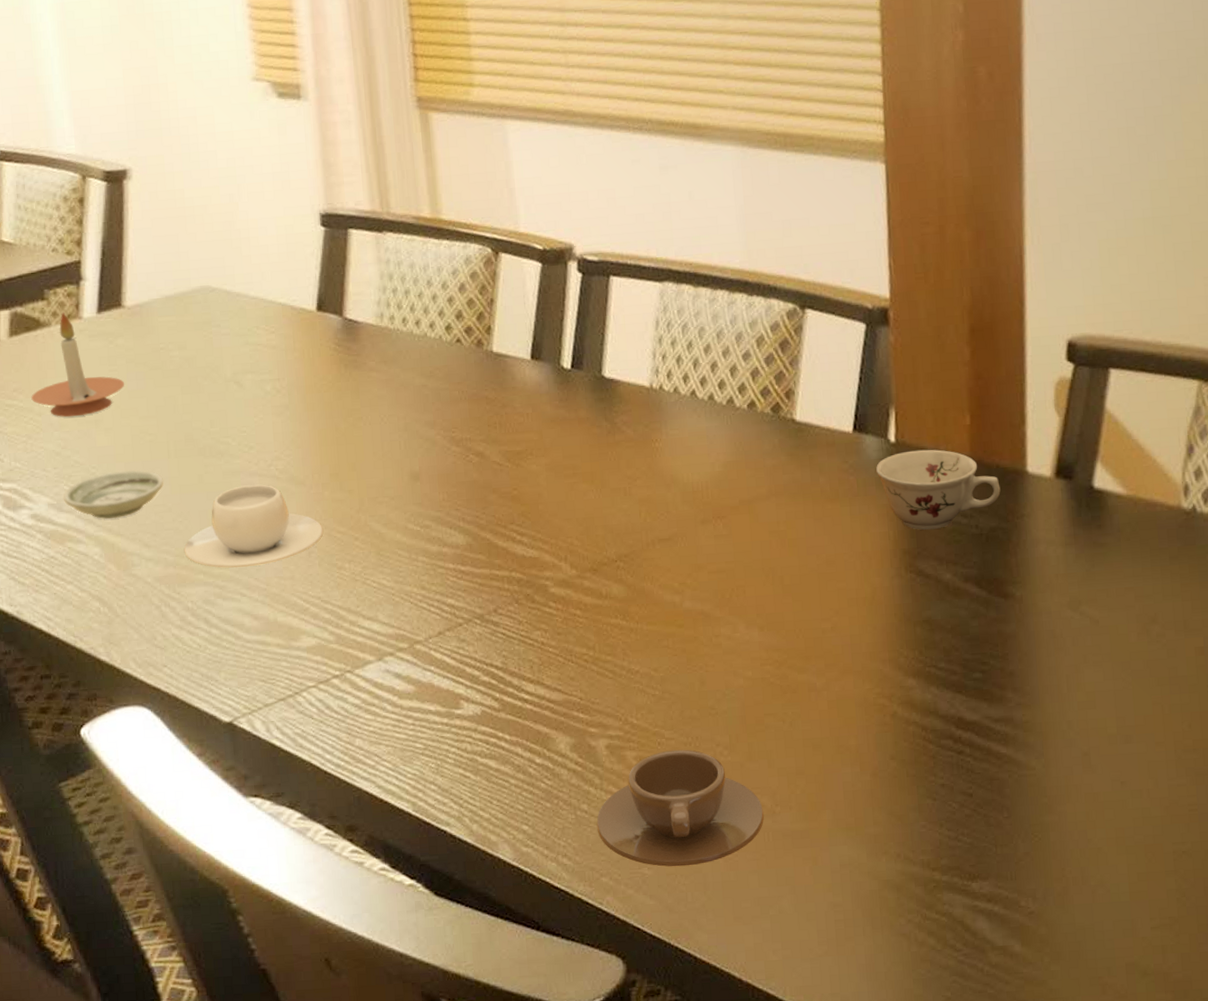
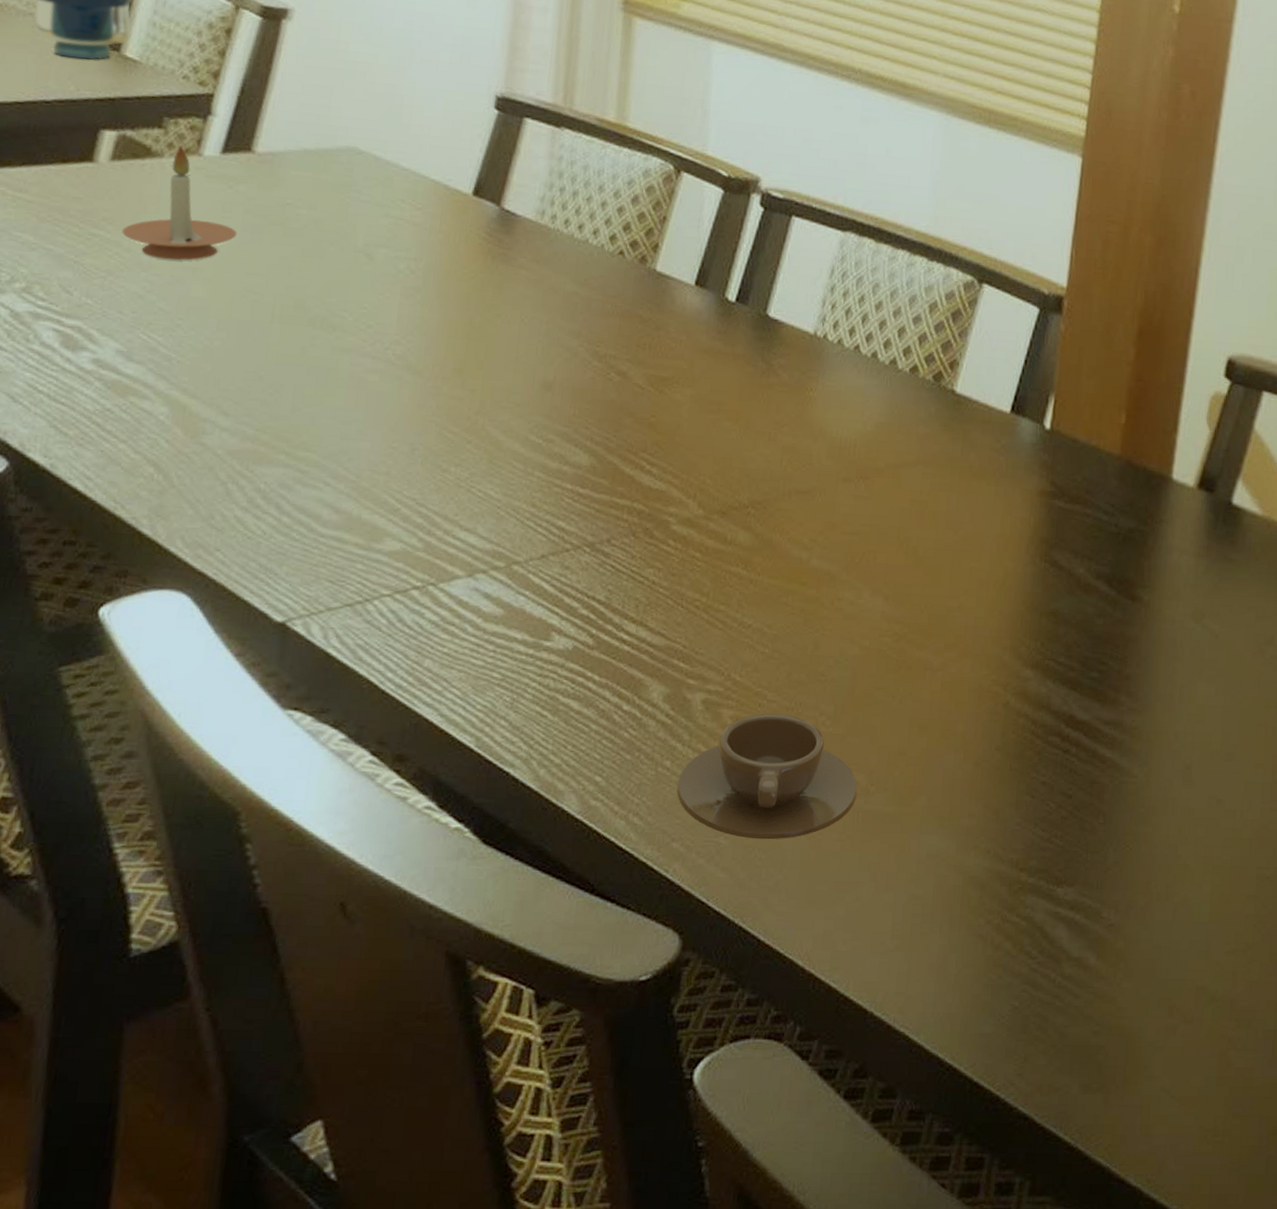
saucer: present [62,470,163,520] -> none [135,327,260,379]
teacup: present [183,484,324,568] -> none [267,365,434,455]
teacup: present [876,449,1001,531] -> none [1027,440,1145,523]

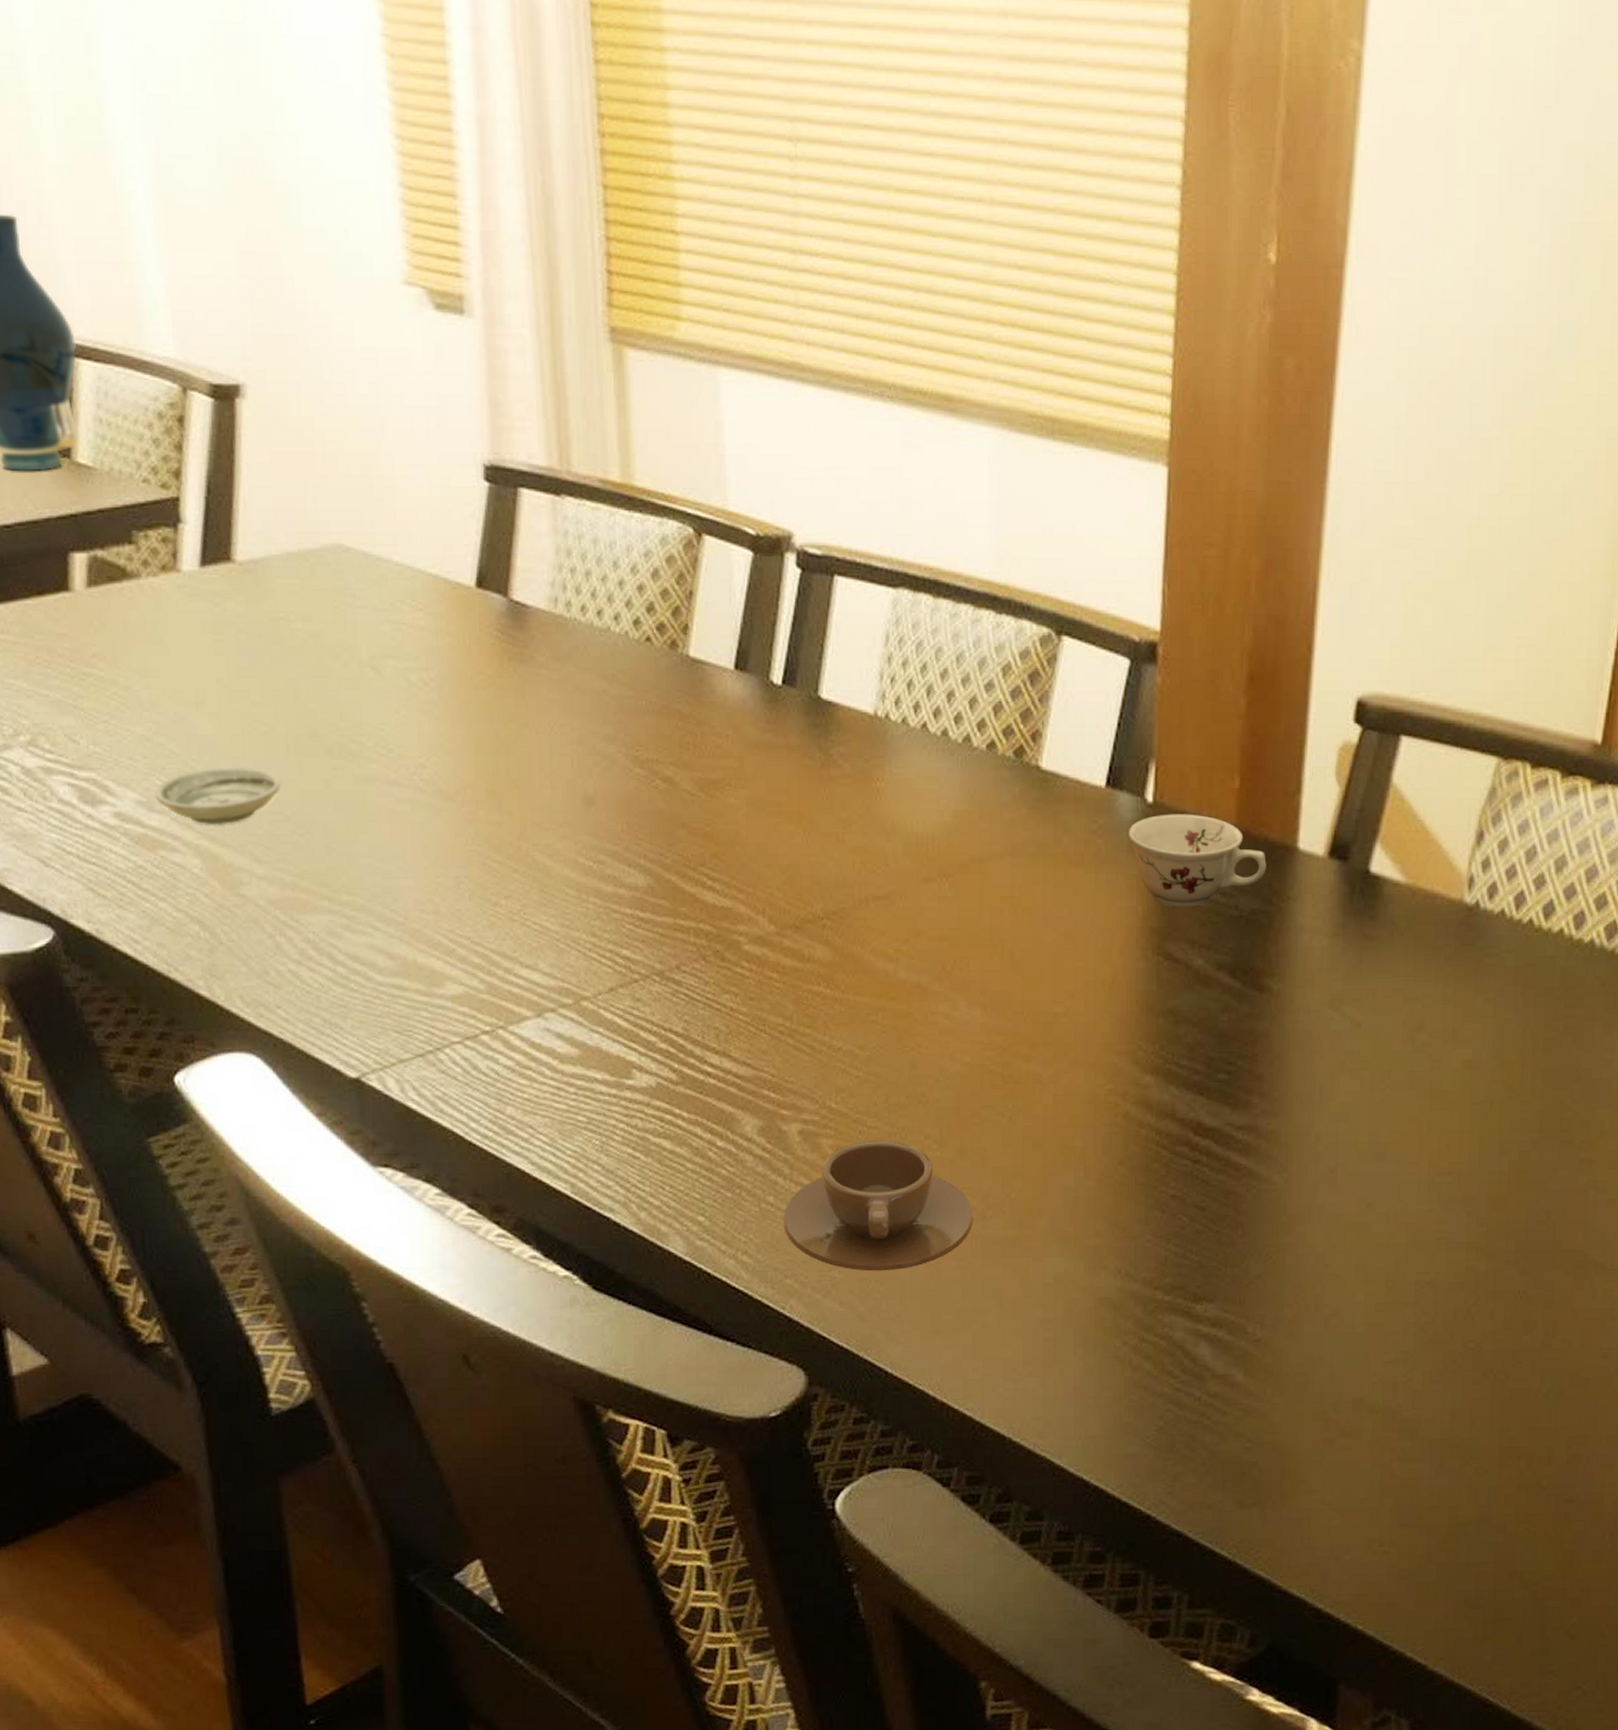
candle holder: present [122,144,238,260] -> none [115,561,234,695]
saucer: none [135,327,260,379] -> present [154,768,281,825]
teacup: none [1027,440,1145,523] -> present [1129,814,1267,908]

